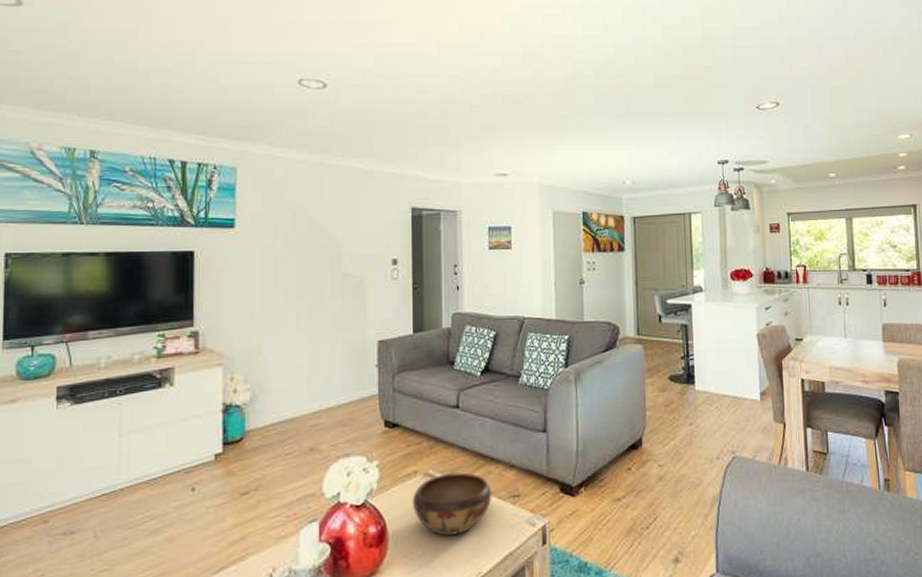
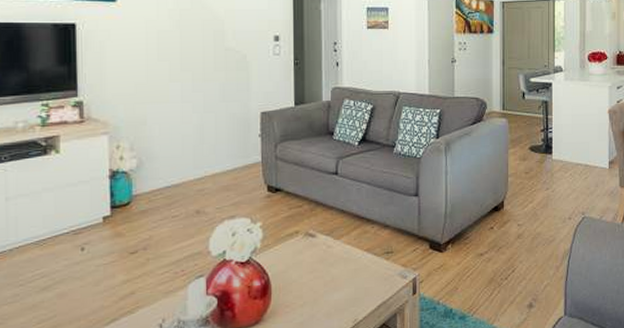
decorative bowl: present [412,472,492,536] -> none [293,232,368,288]

